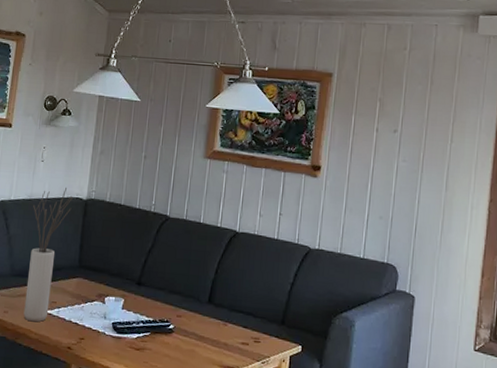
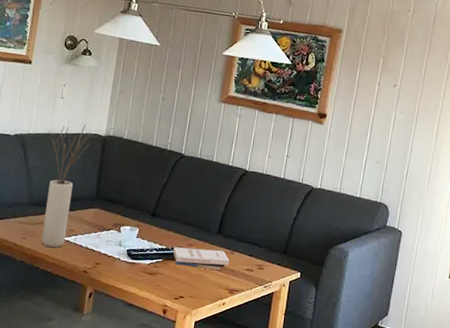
books: none [161,319,222,344] -> present [173,247,230,270]

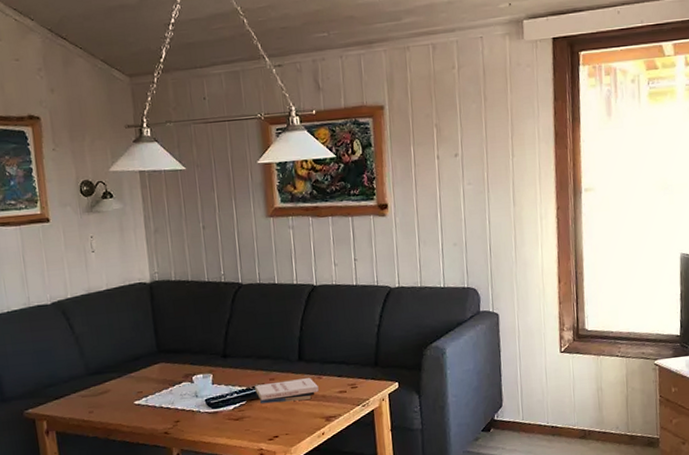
vase: present [41,123,91,248] -> none [94,274,137,416]

